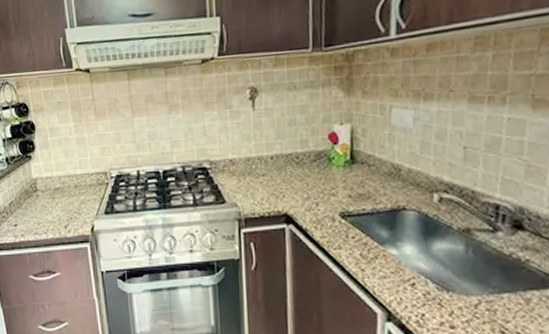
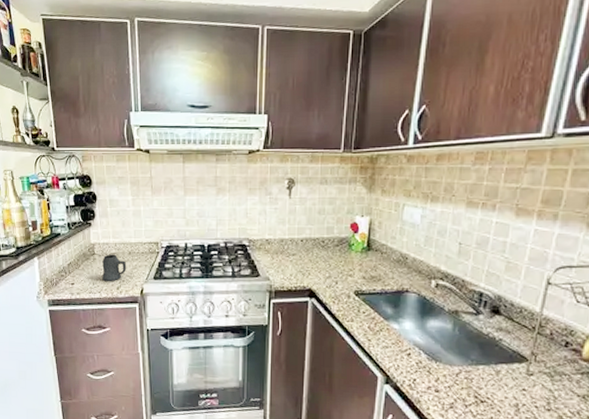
mug: none [46,189,74,220] -> present [102,254,127,281]

